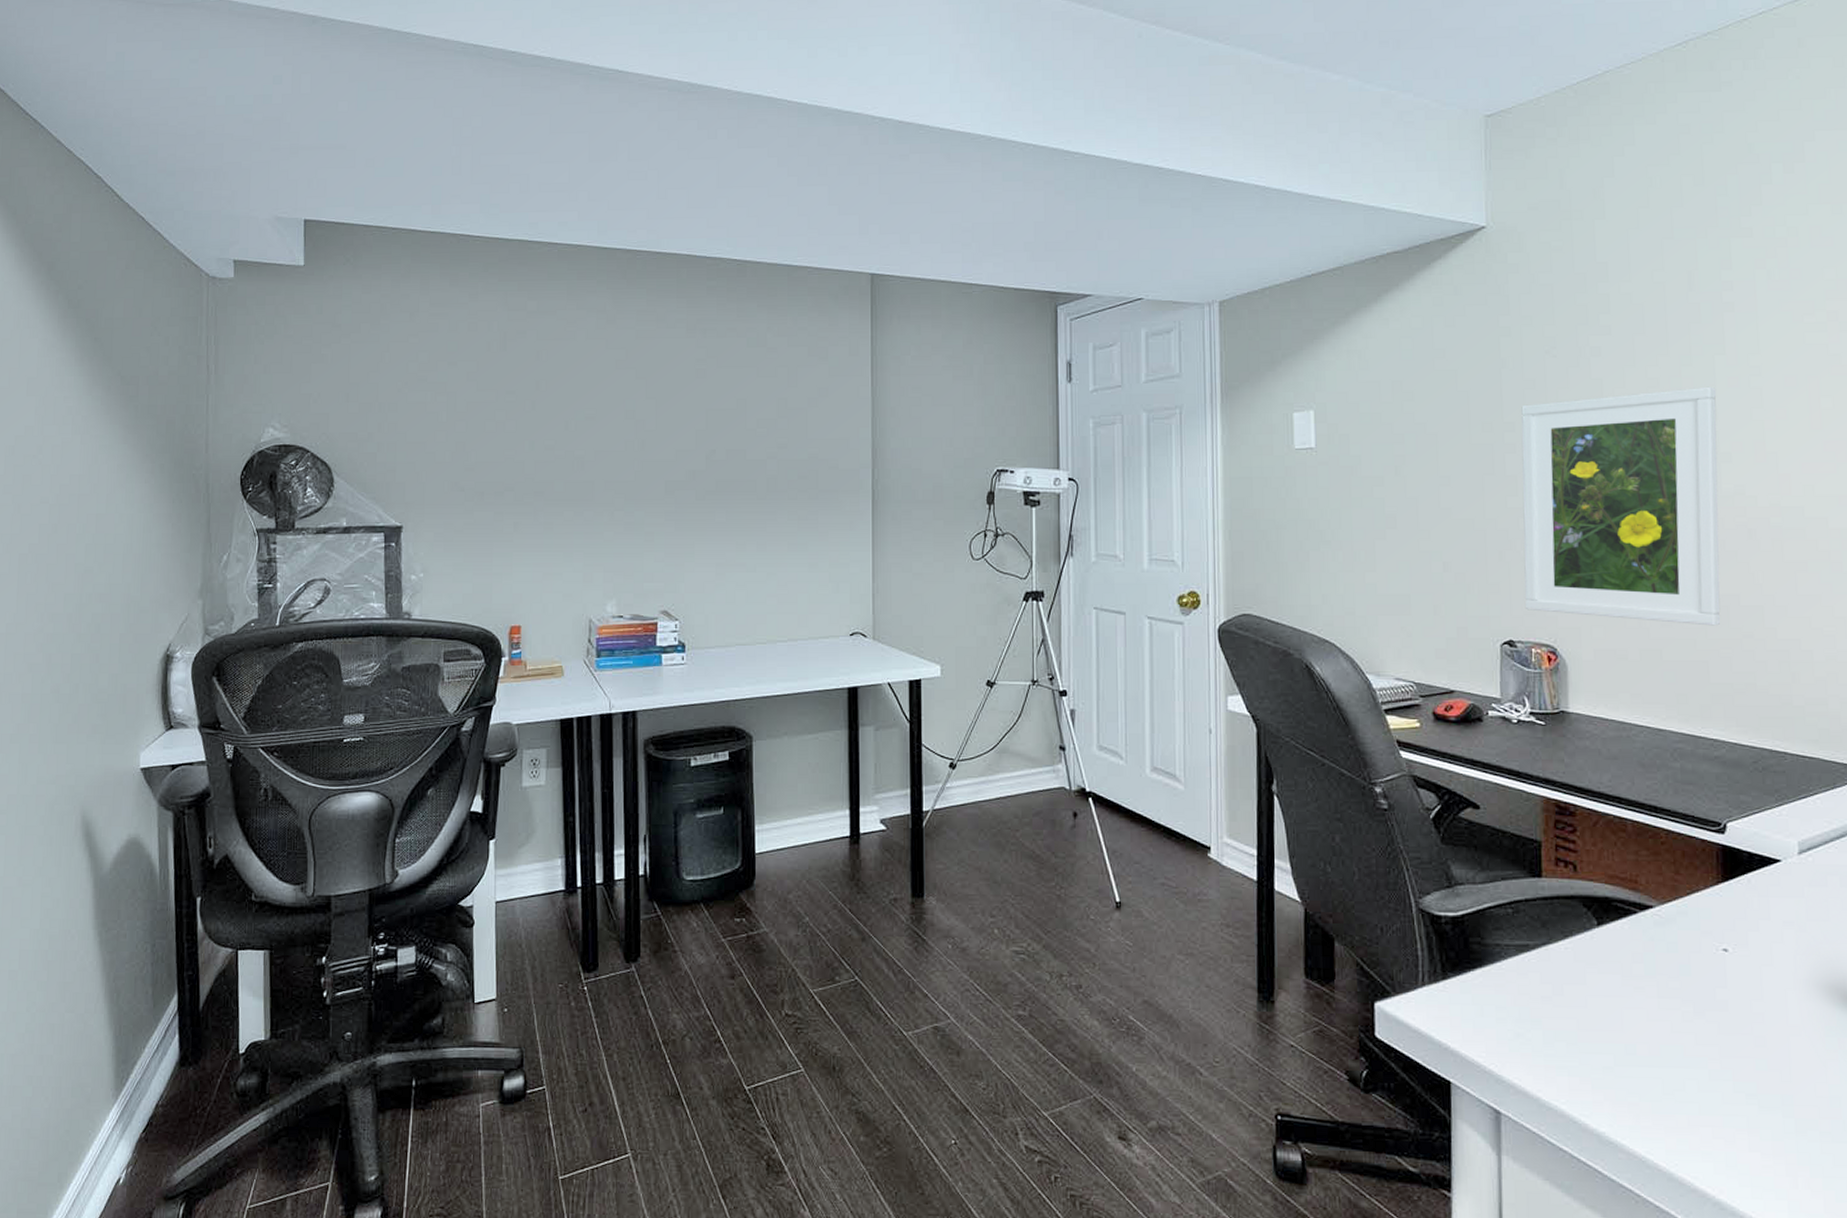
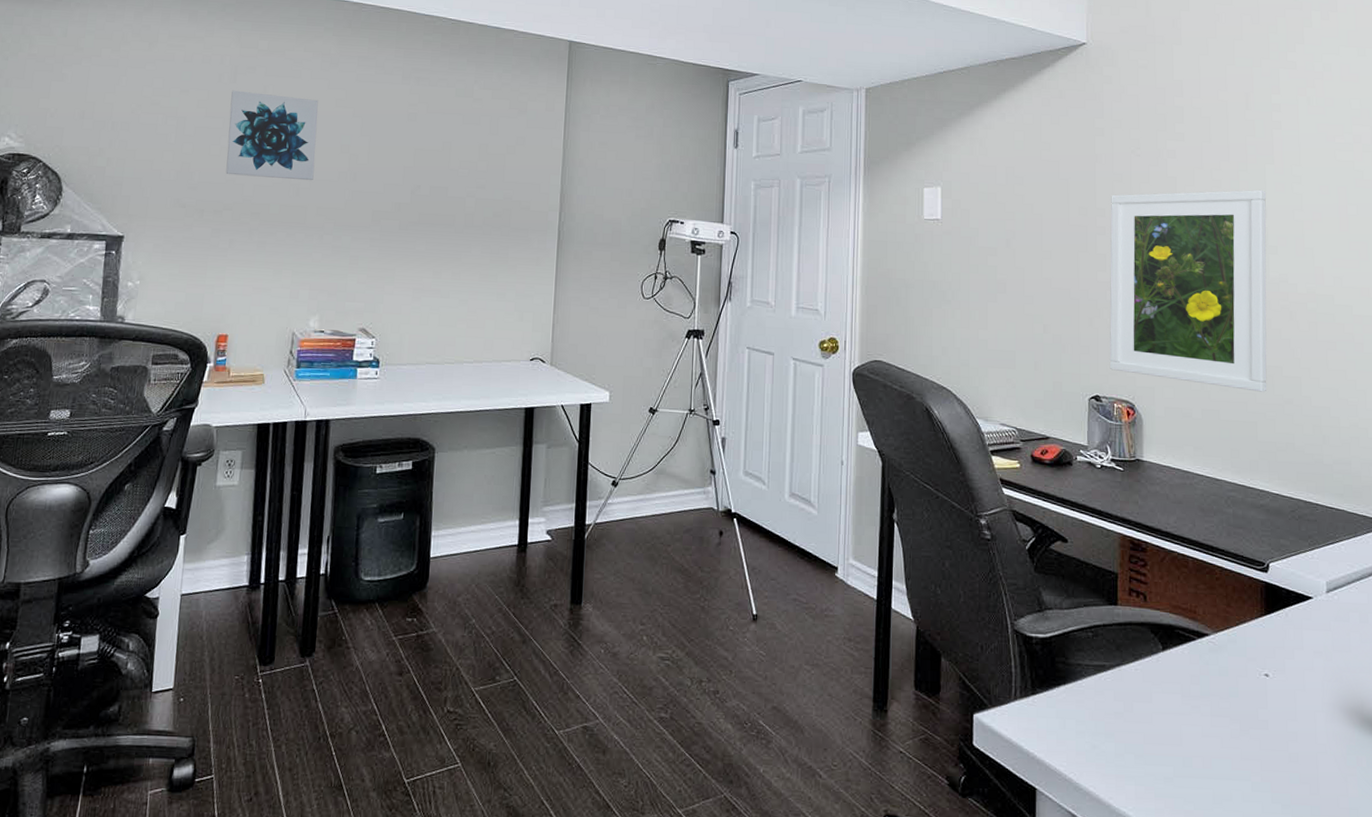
wall art: none [502,358,599,453] -> present [226,90,319,181]

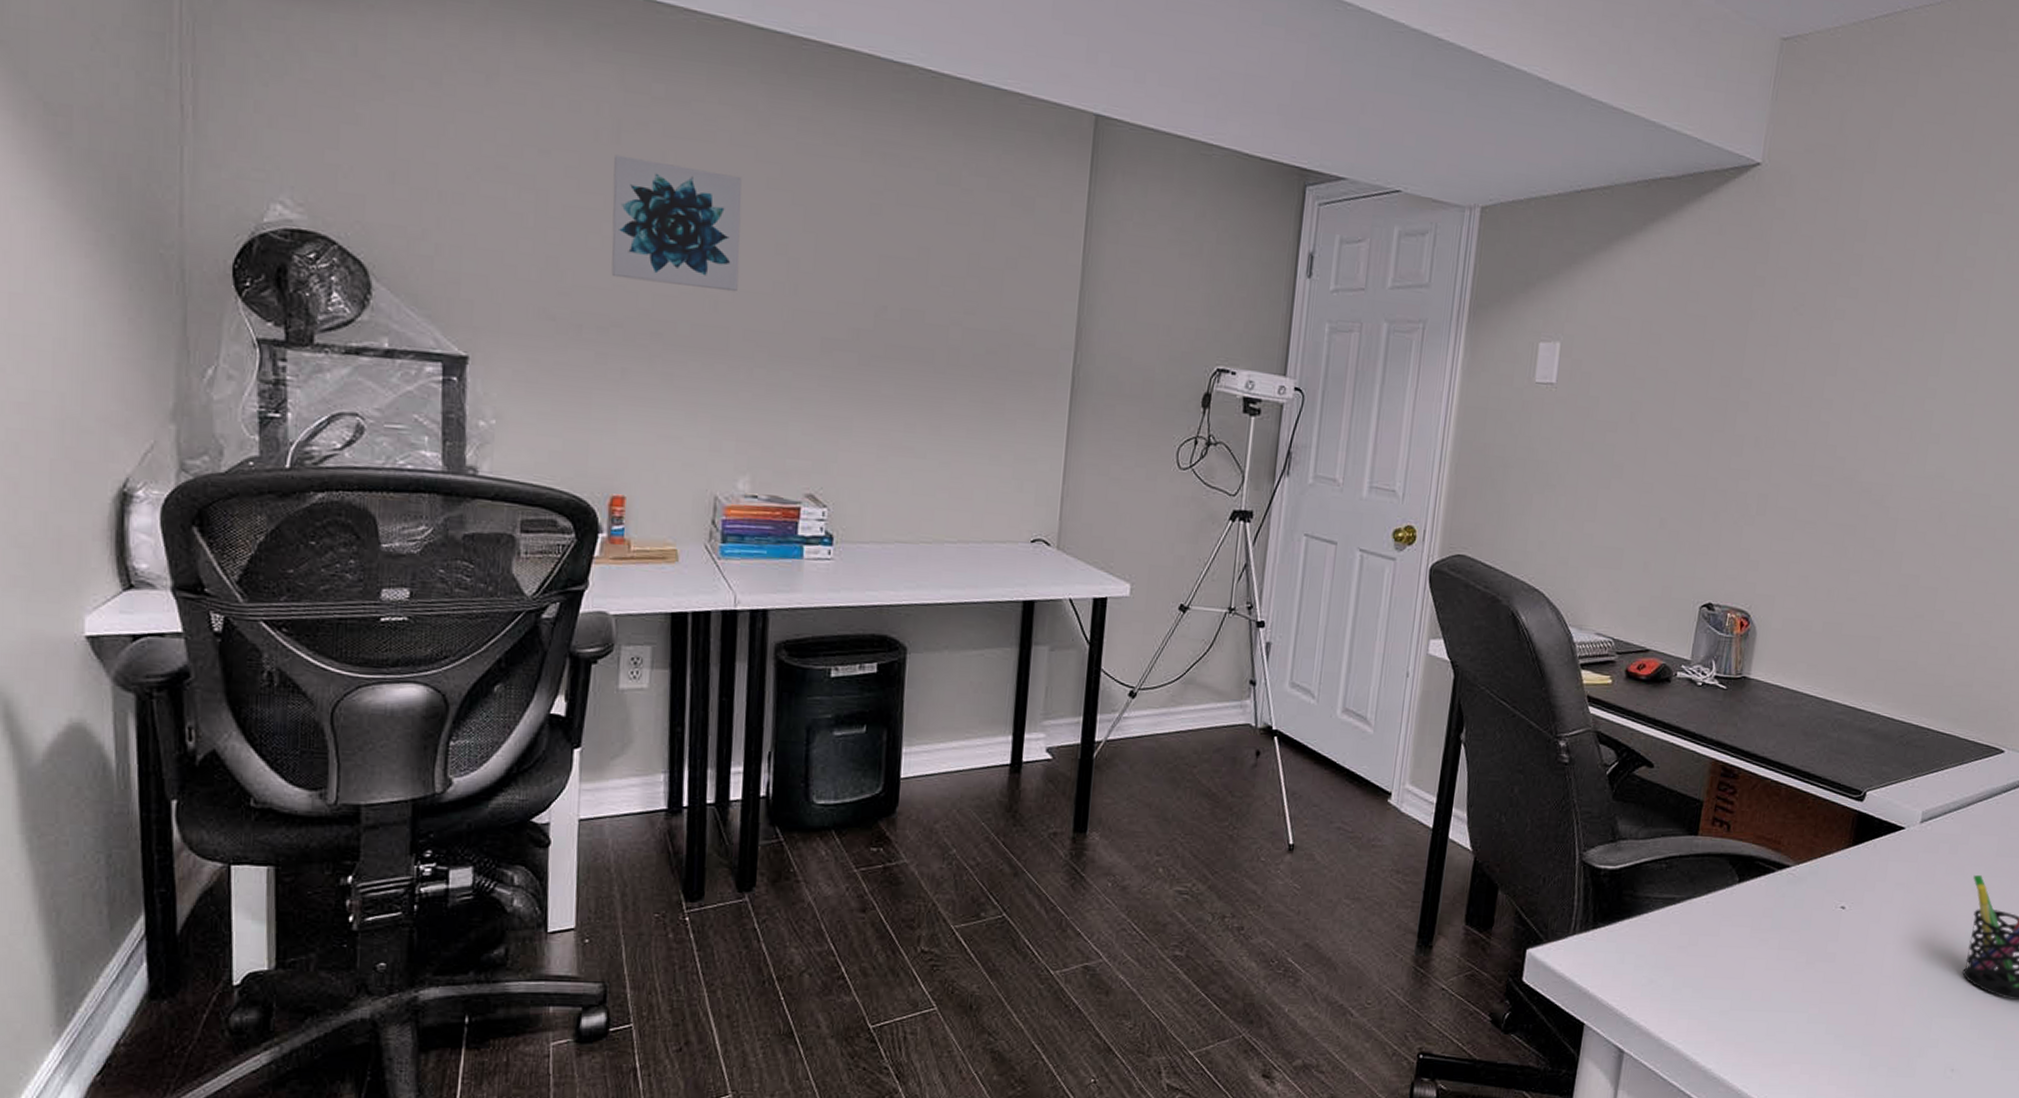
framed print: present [1109,189,1267,392] -> none [1728,362,1939,604]

